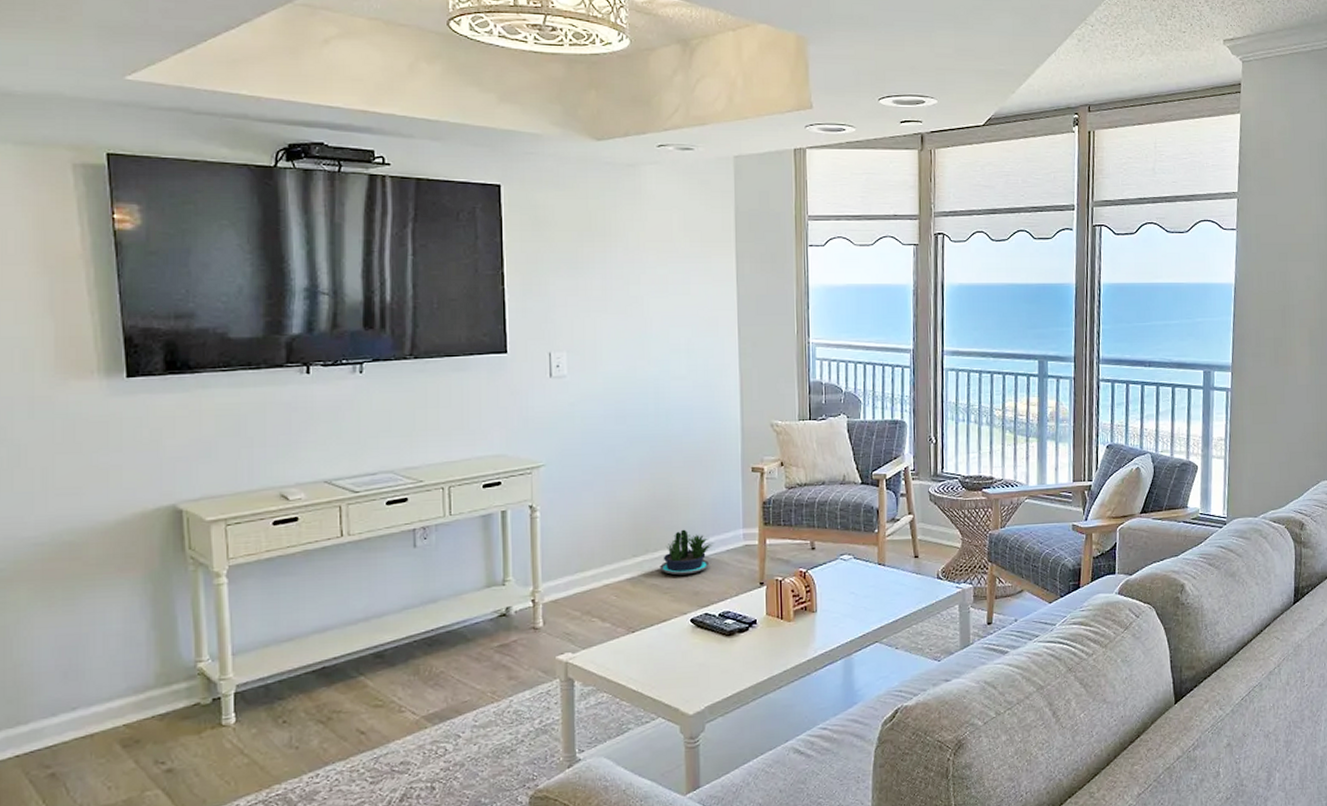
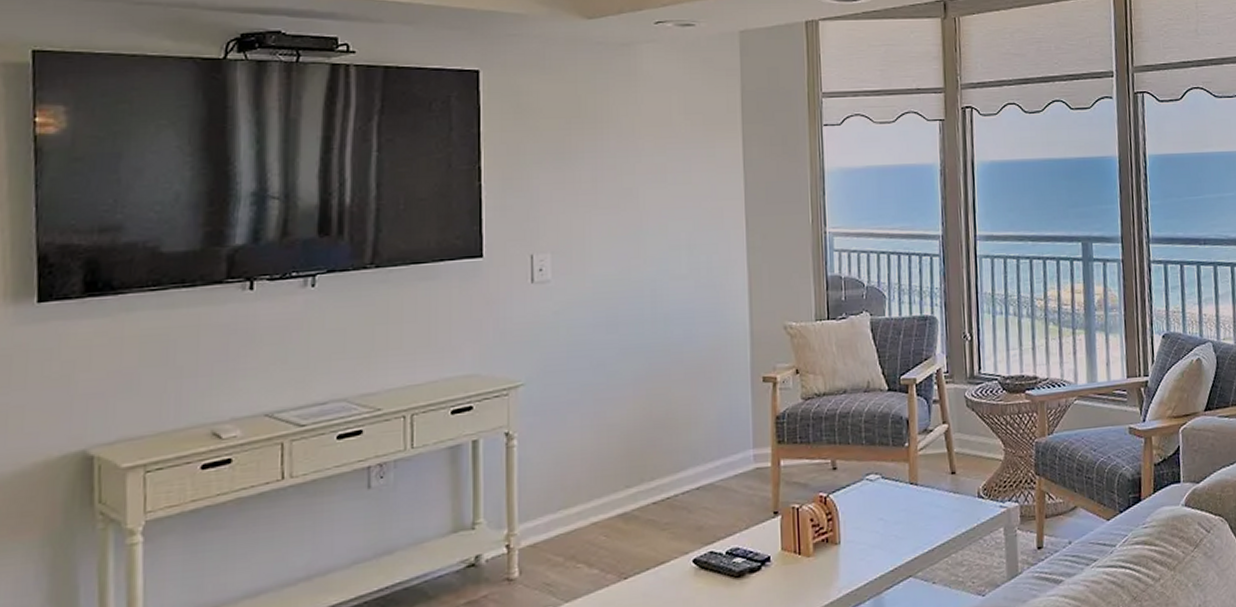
potted plant: present [660,529,715,575] -> none [657,452,722,508]

